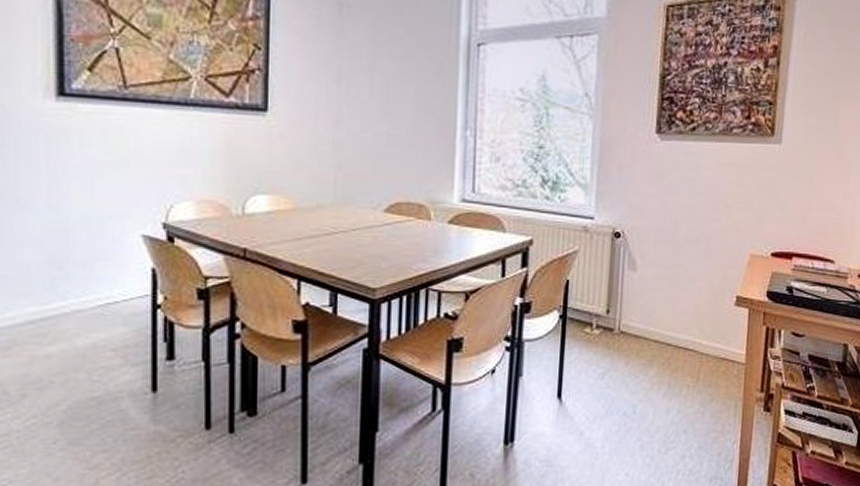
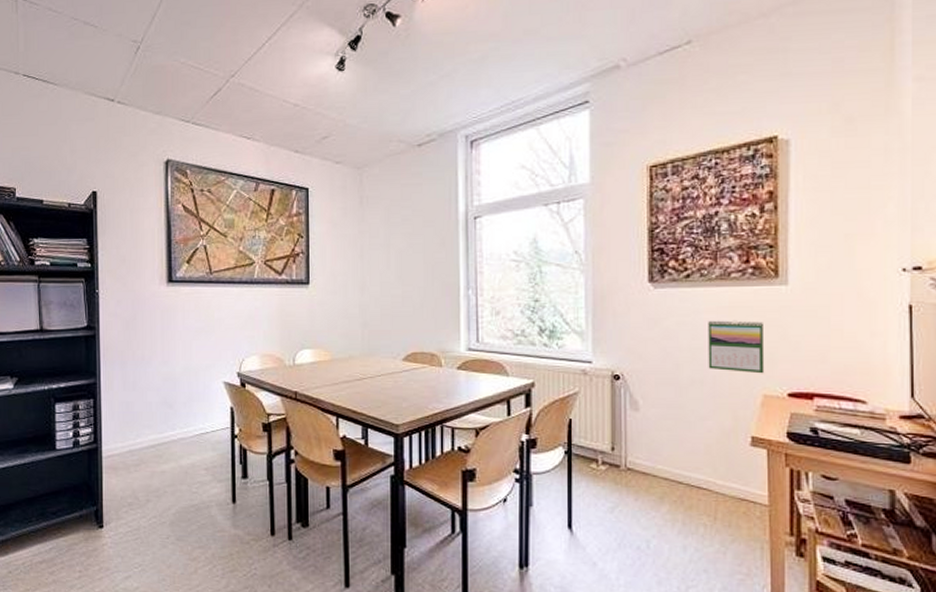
calendar: none [704,177,757,233] -> present [708,320,765,374]

